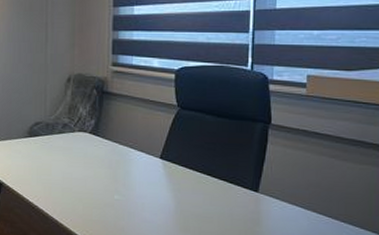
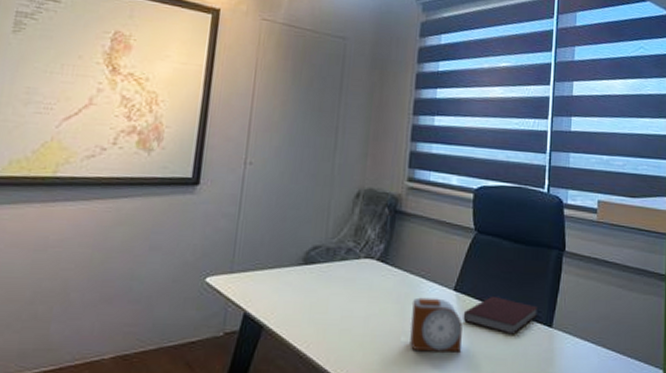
alarm clock: none [122,164,169,210] -> present [410,297,463,353]
notebook: none [170,163,244,198] -> present [463,295,539,335]

